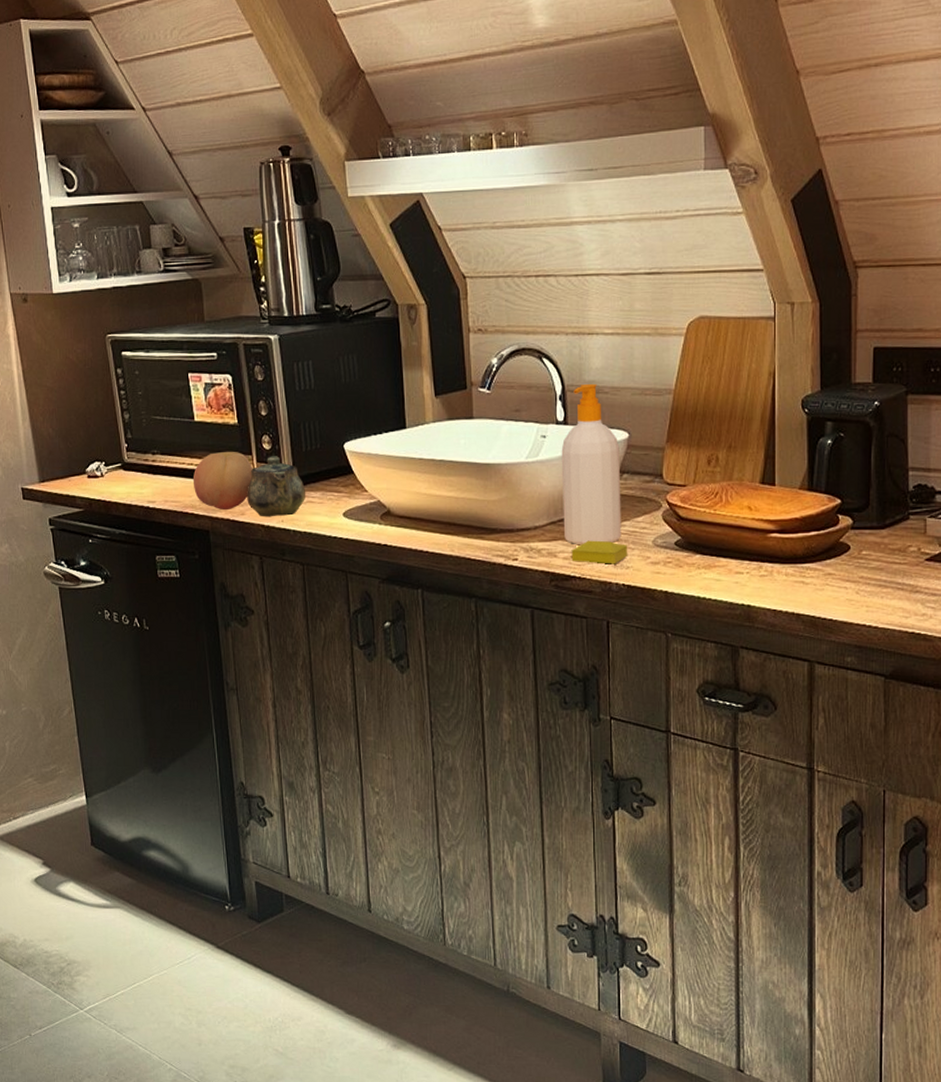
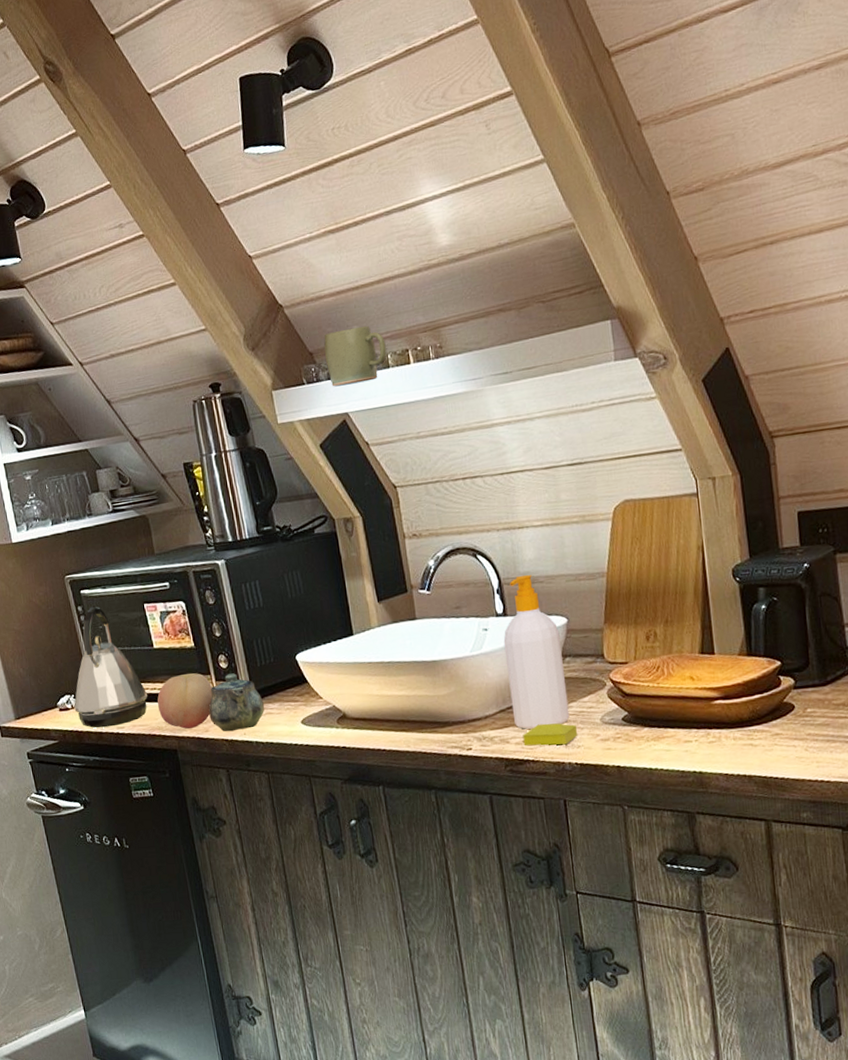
kettle: none [104,370,184,500] -> present [74,606,148,729]
mug: none [403,103,469,164] -> present [324,325,387,387]

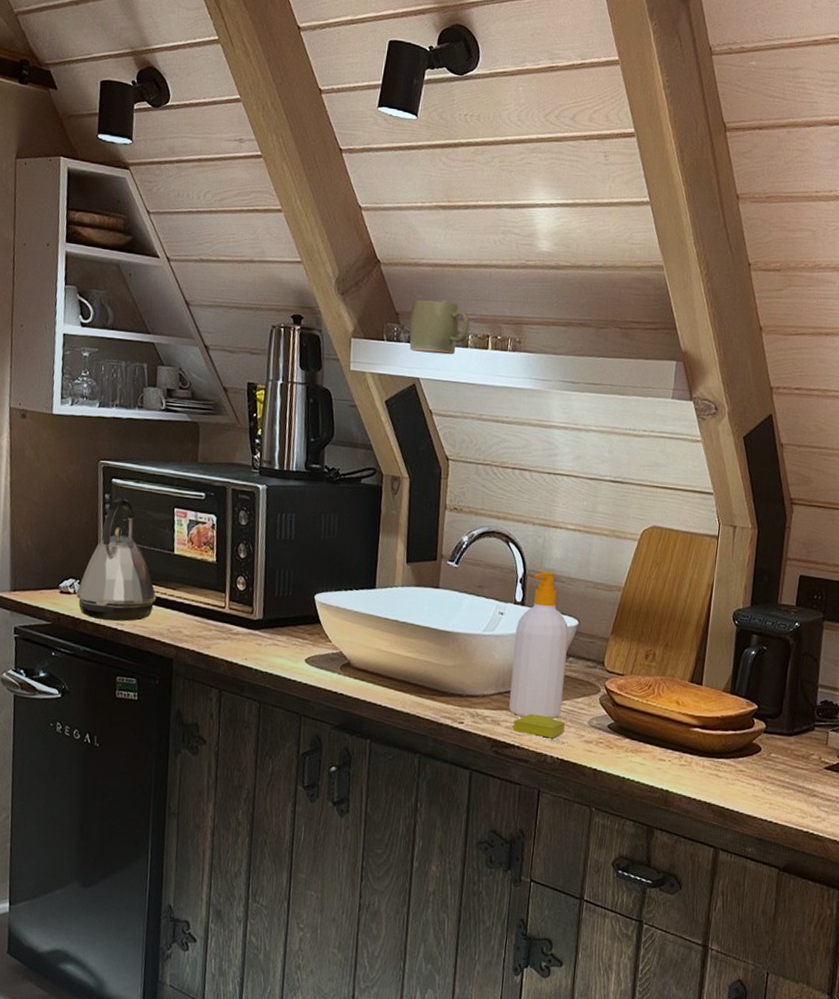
fruit: present [157,673,213,730] -> none [164,586,225,642]
teapot: present [208,673,265,732] -> none [214,597,273,655]

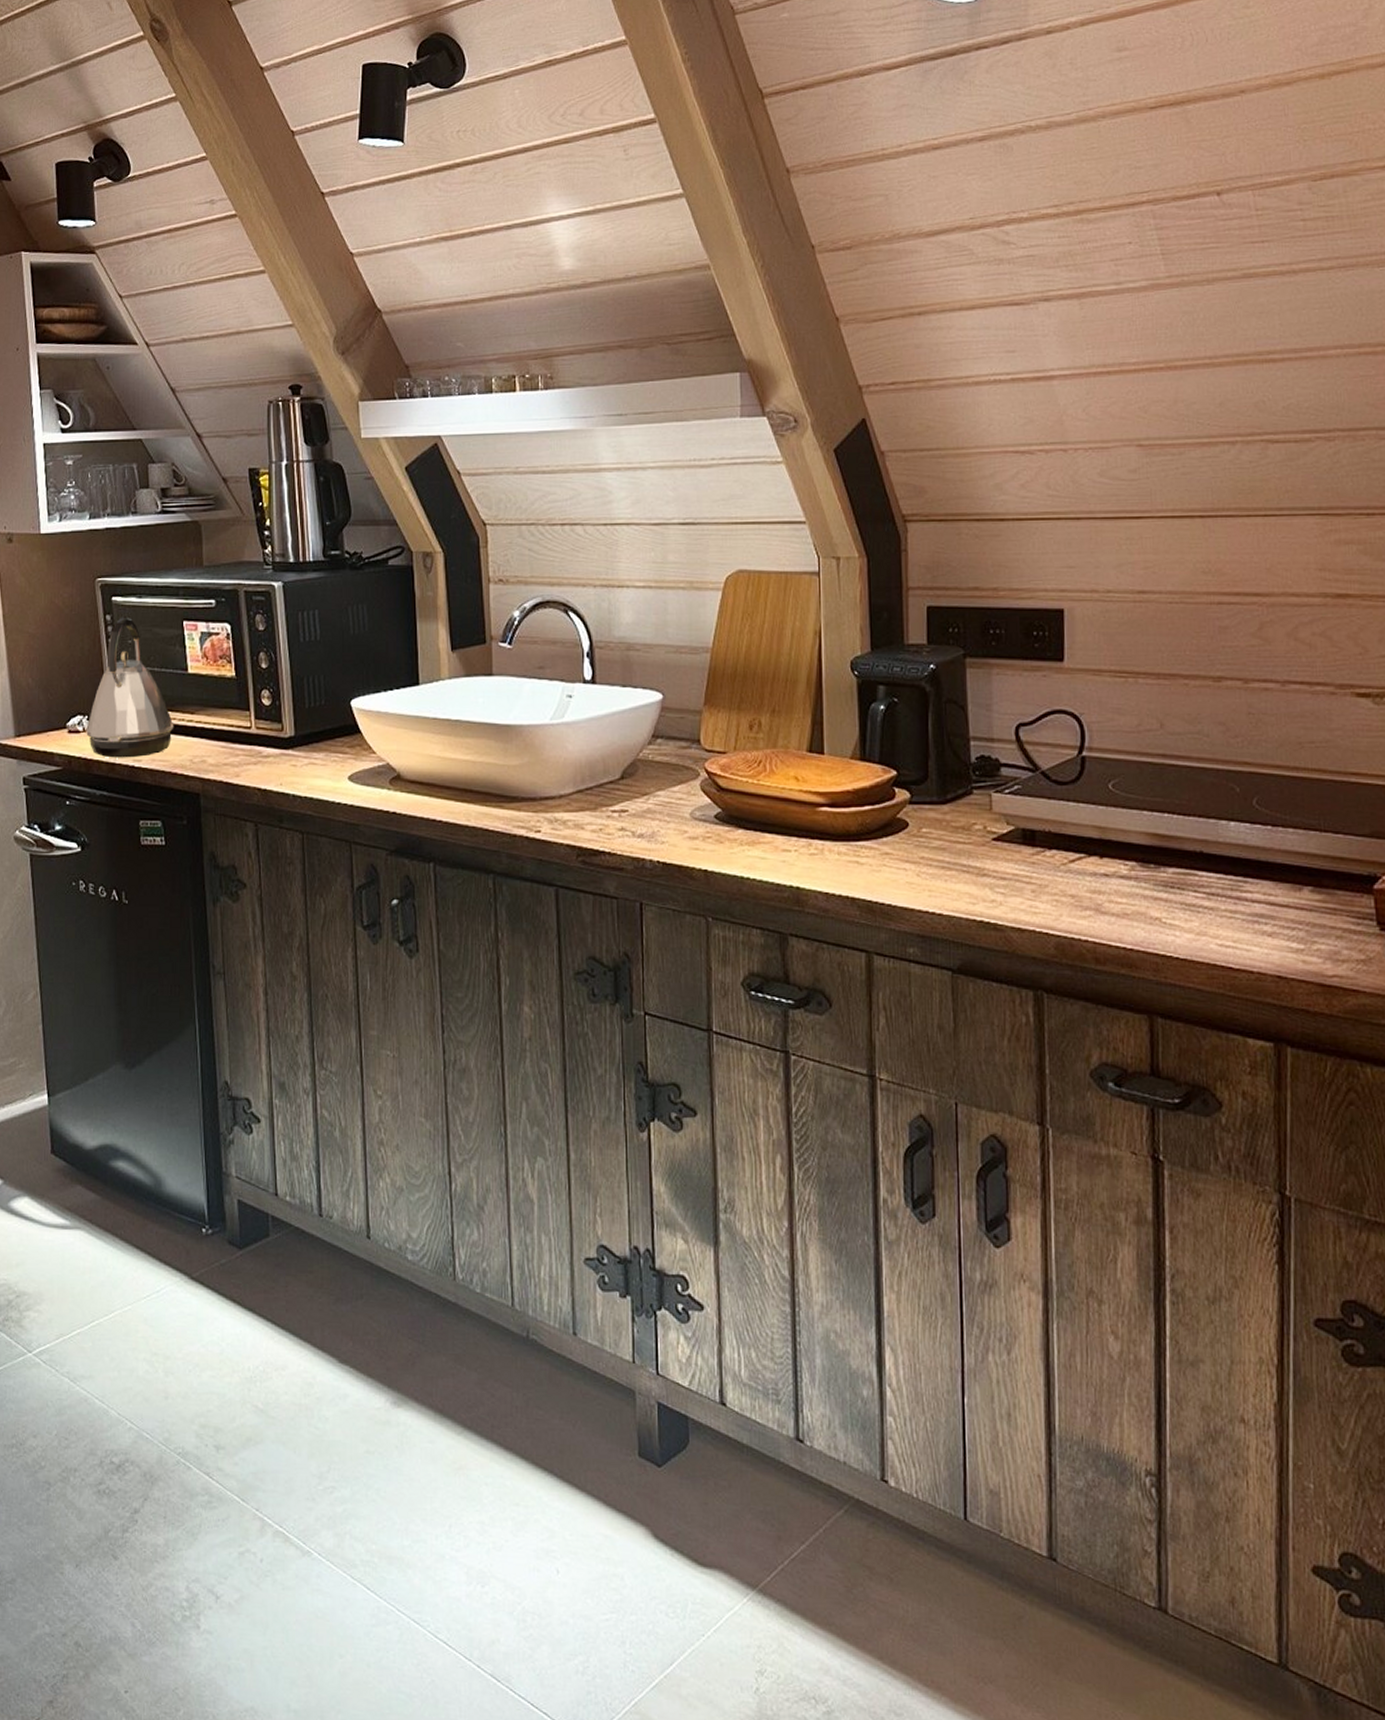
mug: present [409,299,470,355] -> none [422,344,491,406]
soap bottle: present [509,571,569,718] -> none [589,639,656,816]
sponge: present [513,713,577,739] -> none [600,811,678,839]

